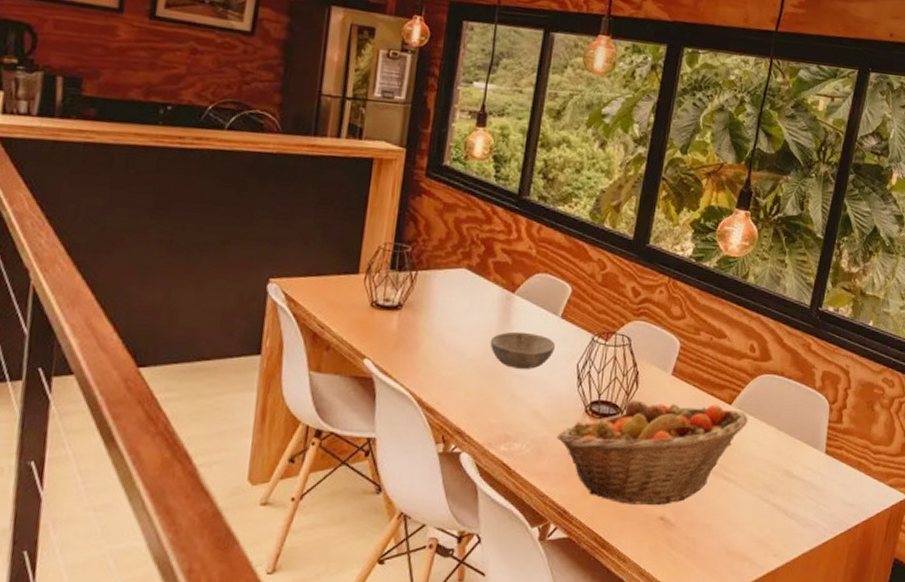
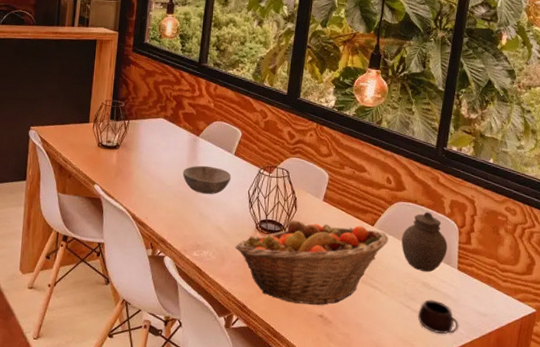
jar: none [763,385,816,459] -> present [402,211,447,272]
mug: none [776,491,823,530] -> present [417,299,459,334]

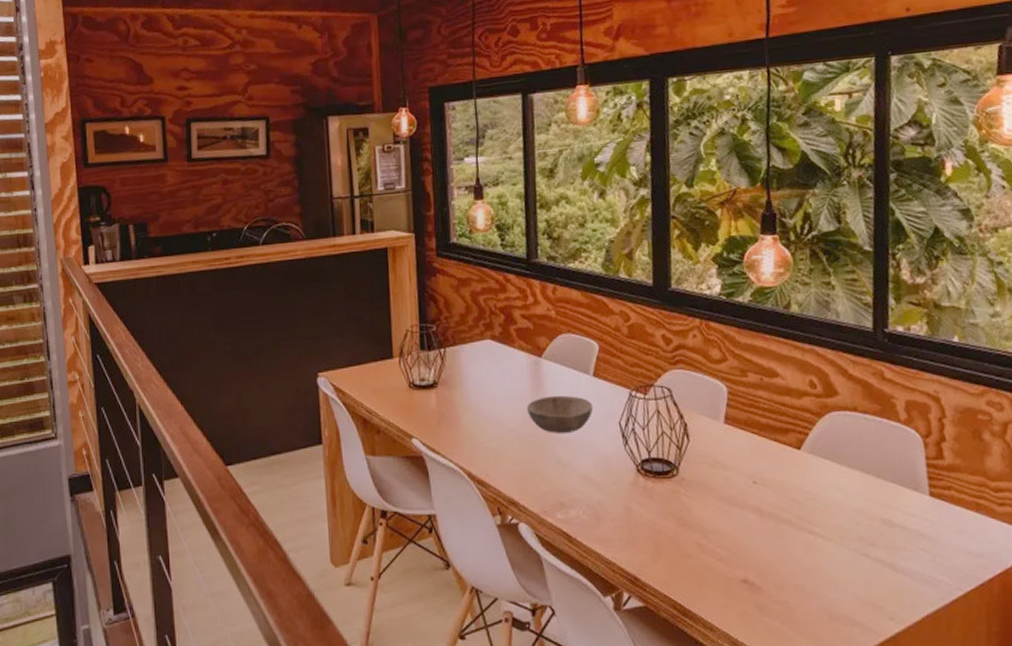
fruit basket: present [235,220,388,305] -> none [612,451,825,568]
jar: present [402,211,447,272] -> none [842,420,911,505]
mug: present [417,299,459,334] -> none [881,542,944,588]

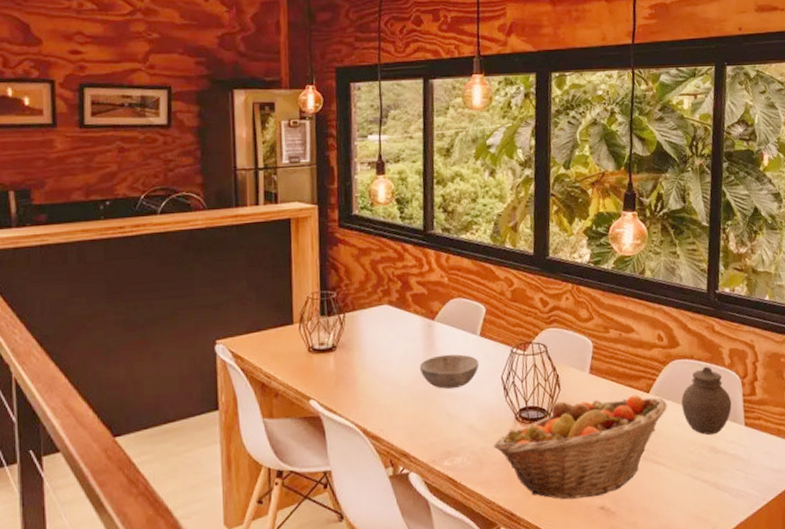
fruit basket: none [612,451,825,568] -> present [493,394,667,500]
jar: none [842,420,911,505] -> present [681,366,732,435]

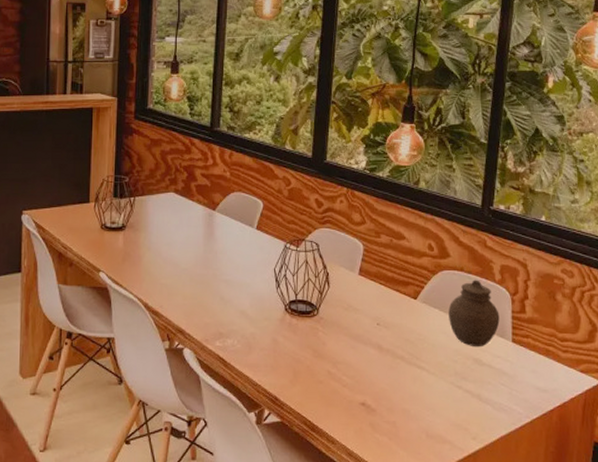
bowl: present [419,354,480,389] -> none [199,243,254,275]
fruit basket: present [493,394,667,500] -> none [262,298,434,392]

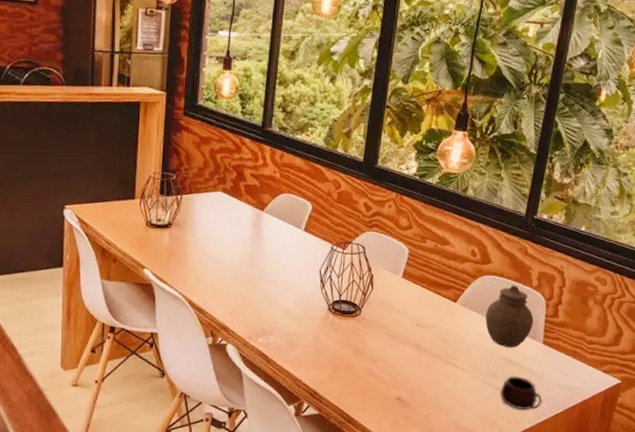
mug: none [470,377,517,414] -> present [500,376,542,410]

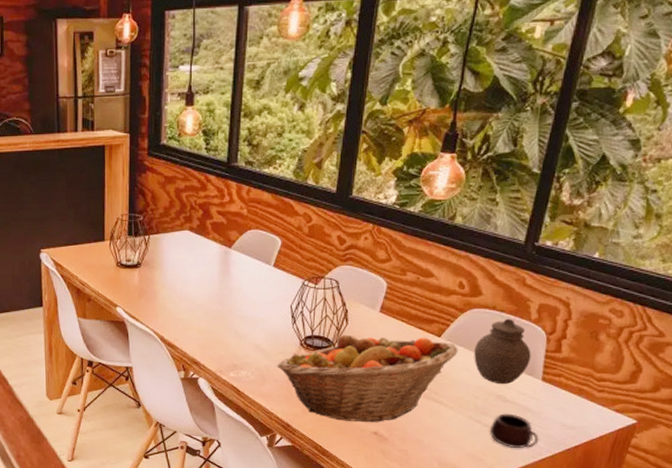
fruit basket: none [305,299,472,387] -> present [276,334,458,422]

